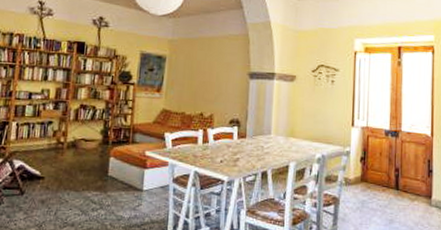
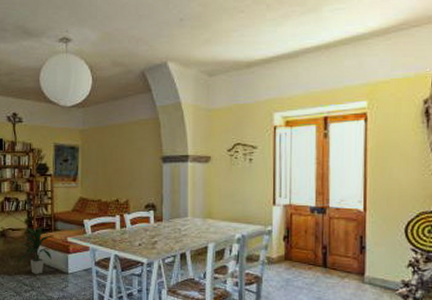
indoor plant: none [86,138,131,191] -> present [17,226,54,274]

